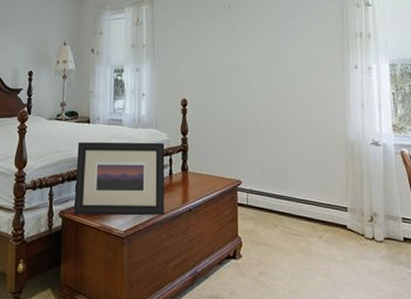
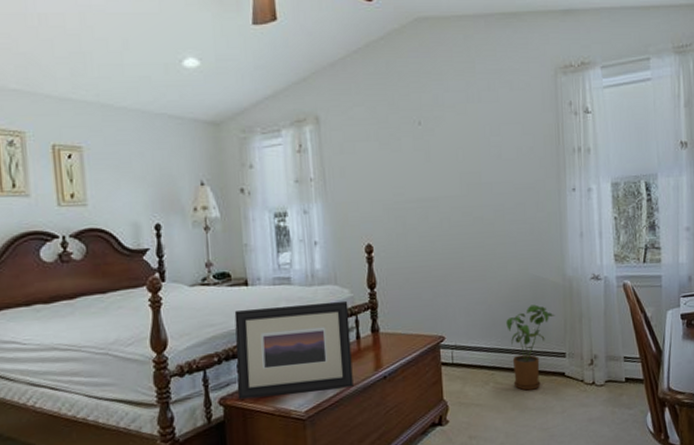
house plant: none [295,162,339,237] -> present [506,304,556,391]

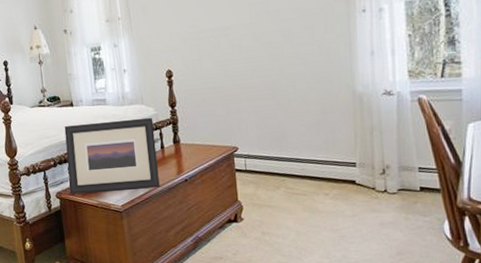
house plant: present [506,304,556,391] -> none [296,119,345,196]

